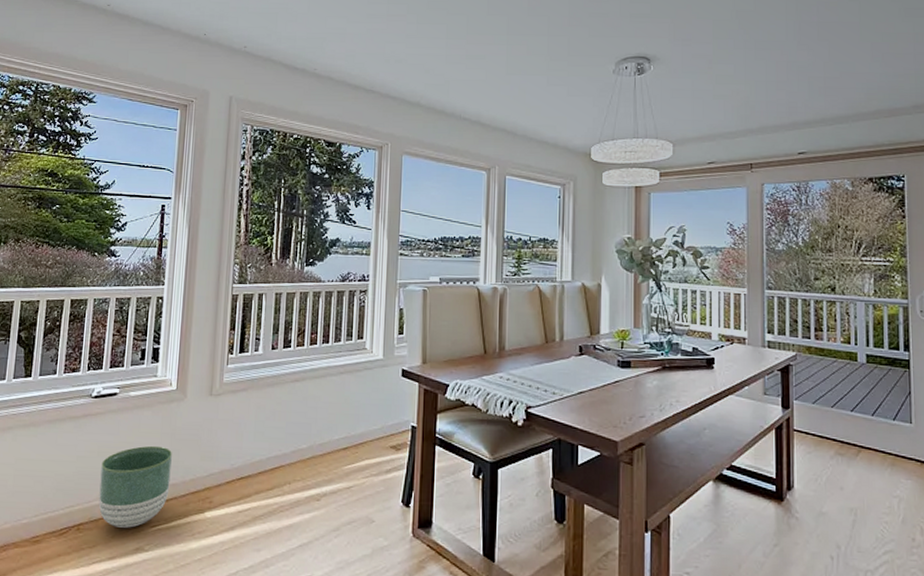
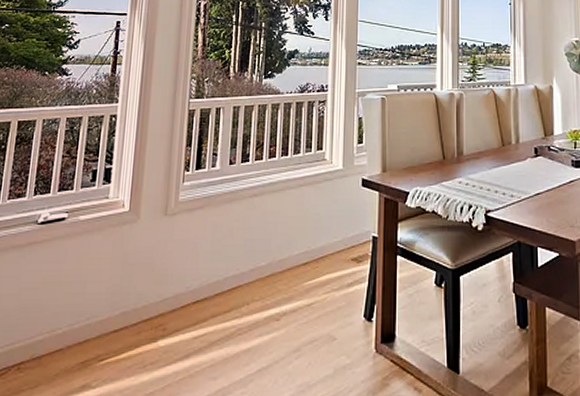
planter: present [98,445,172,528] -> none [42,272,123,364]

